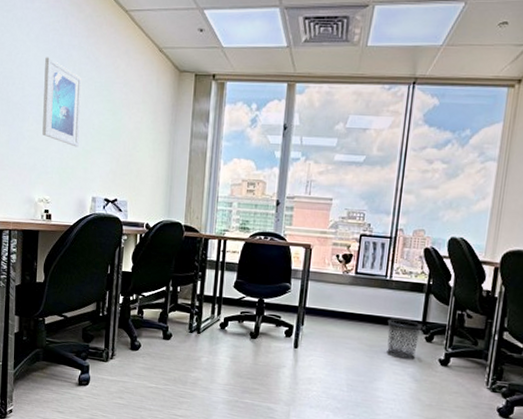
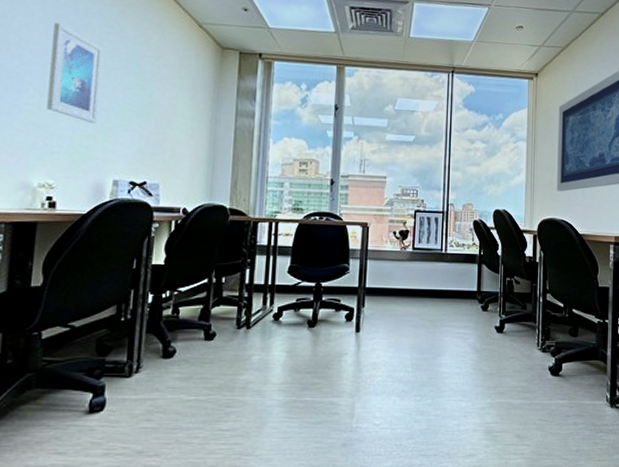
waste bin: present [387,318,422,360] -> none [446,291,477,331]

